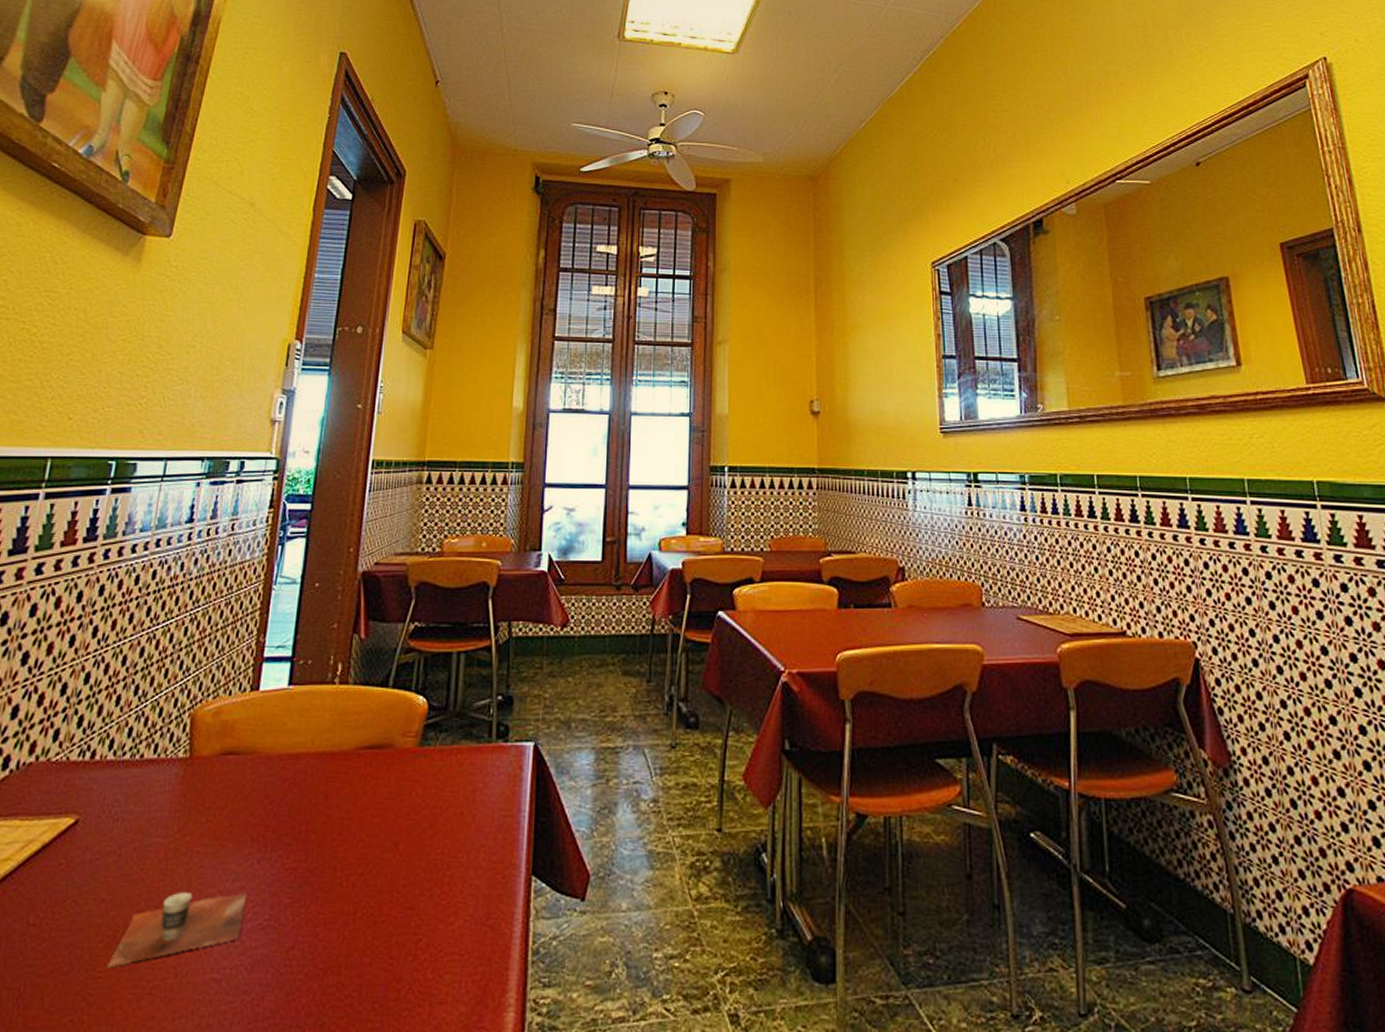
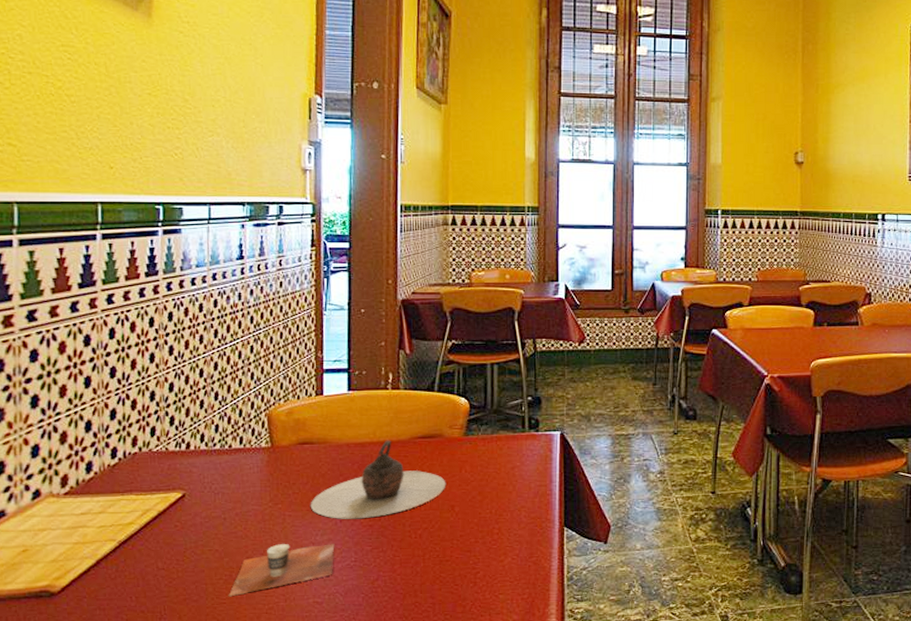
teapot: none [224,750,392,859] -> present [310,440,446,519]

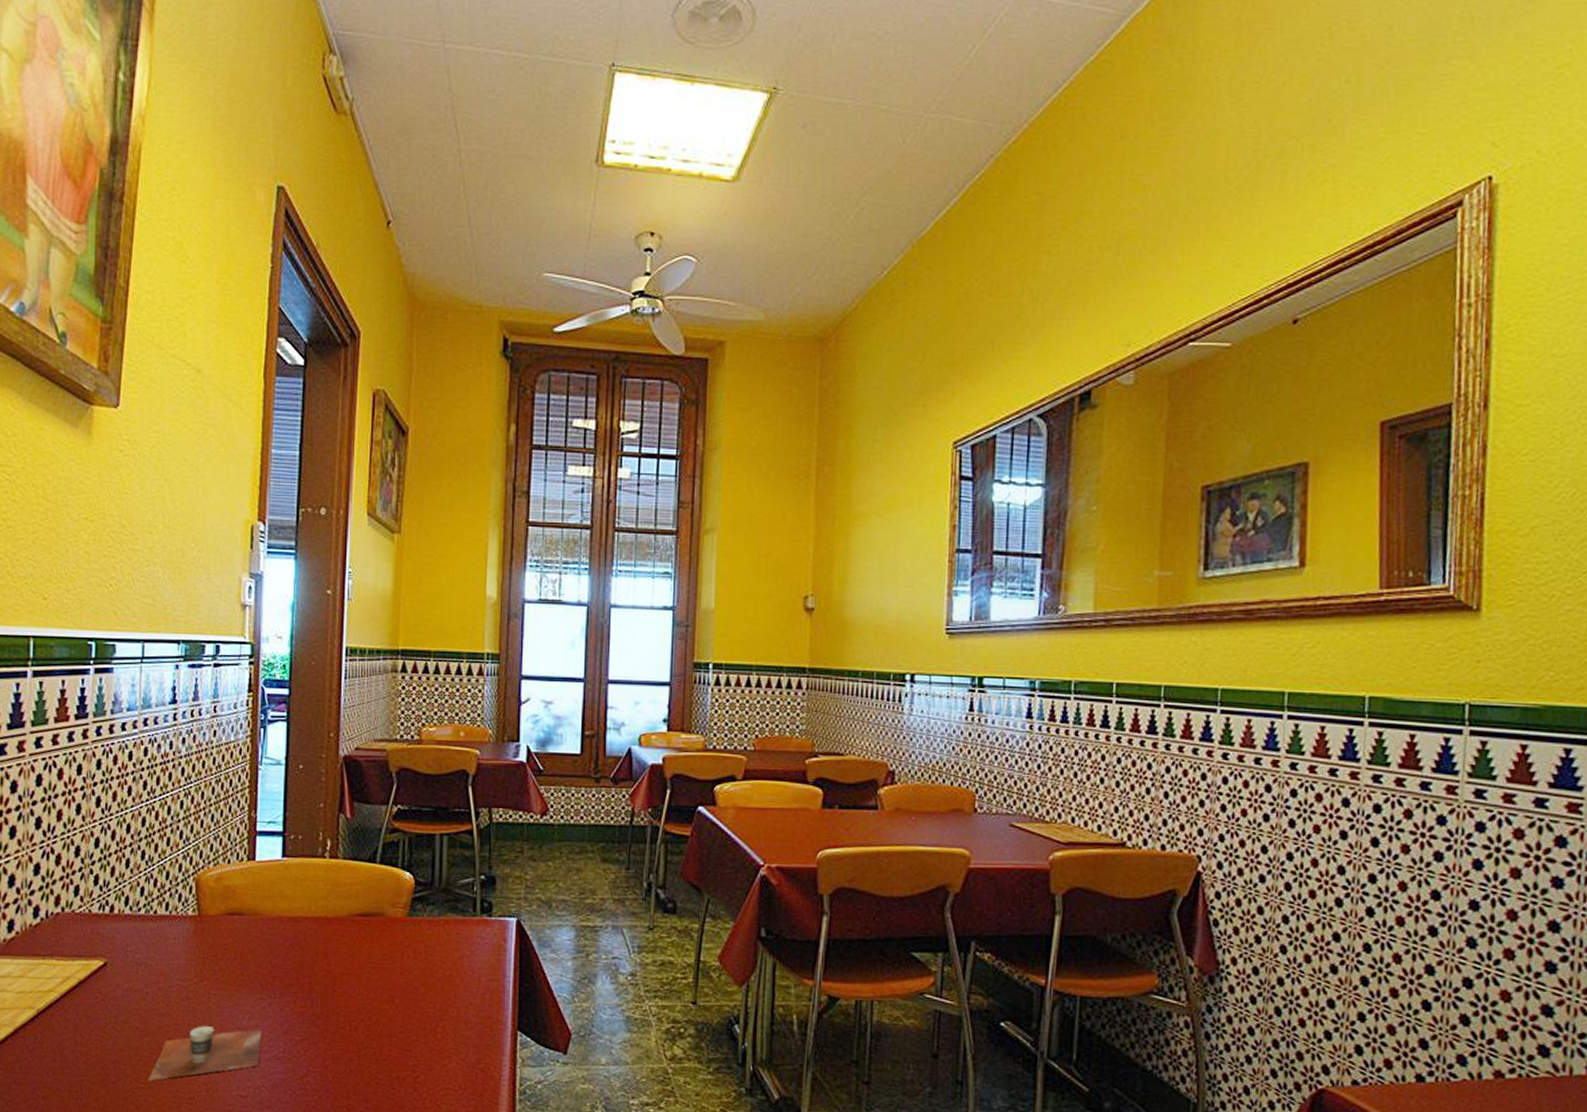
teapot: present [310,440,446,519] -> none [237,915,386,1004]

